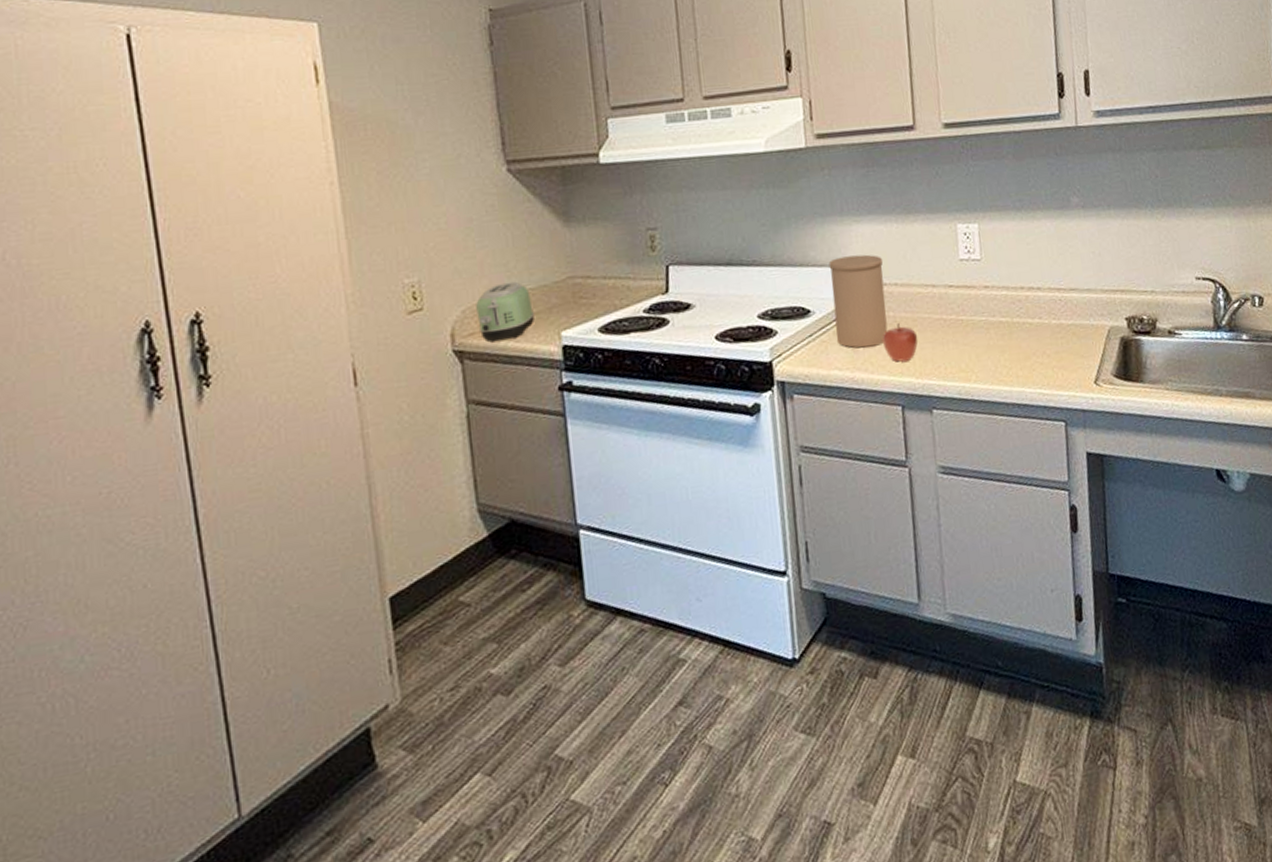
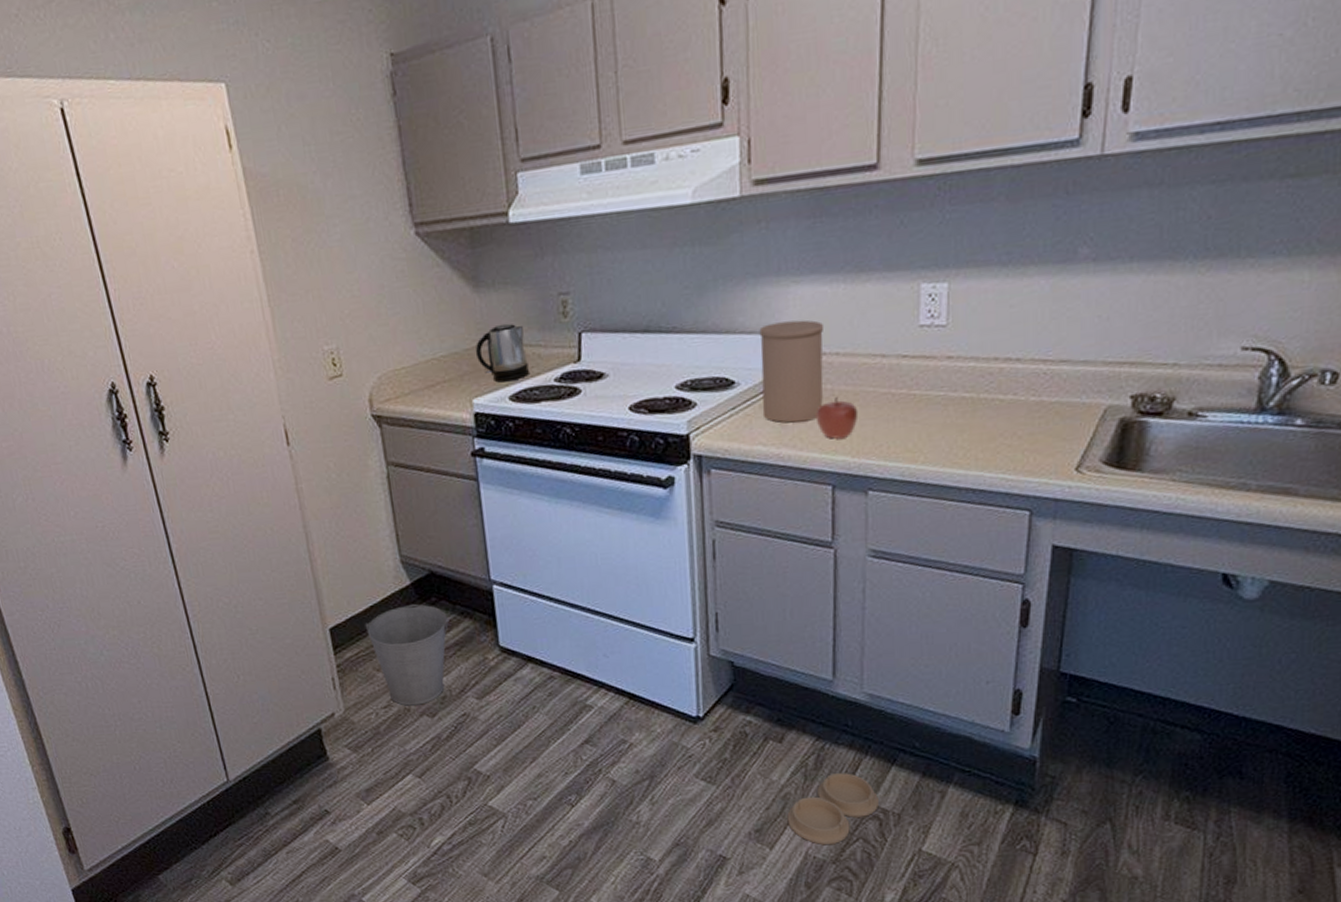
bucket: none [432,558,531,685] -> present [365,603,450,706]
toaster: present [476,281,534,343] -> none [390,348,447,409]
kettle: none [564,256,620,315] -> present [475,323,531,383]
pet bowl: none [887,703,973,791] -> present [787,772,880,845]

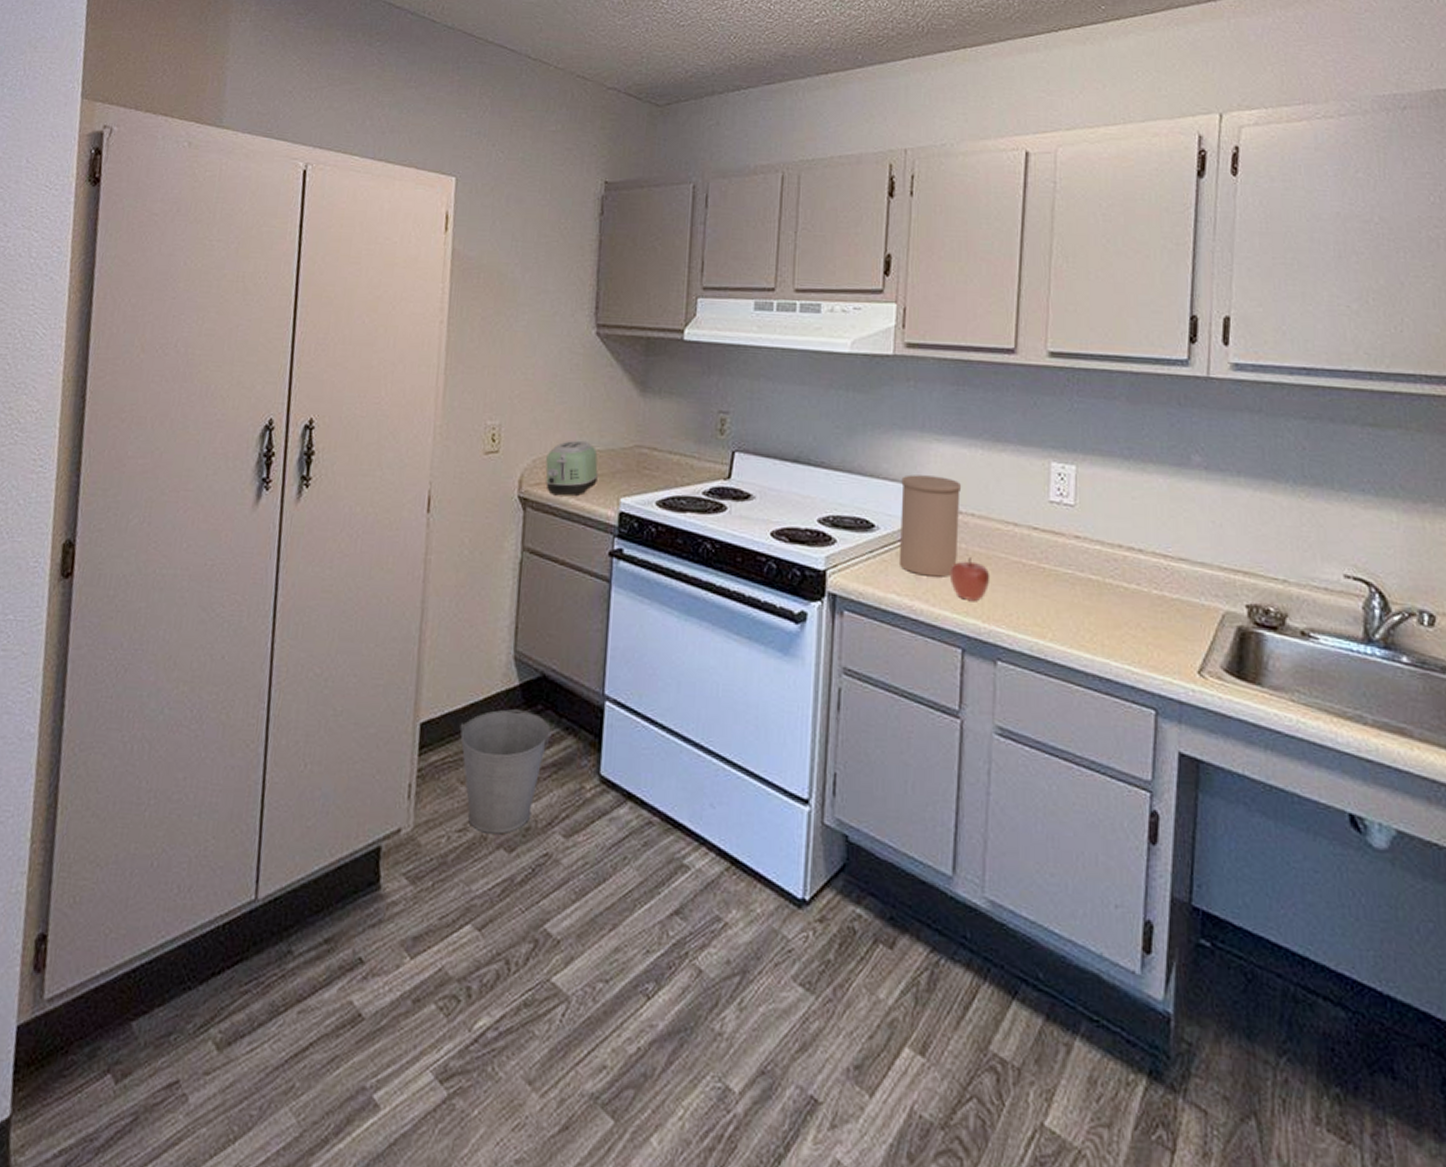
toaster: none [390,348,447,409] -> present [545,440,598,497]
kettle: present [475,323,531,383] -> none [631,430,681,487]
pet bowl: present [787,772,880,845] -> none [892,999,998,1102]

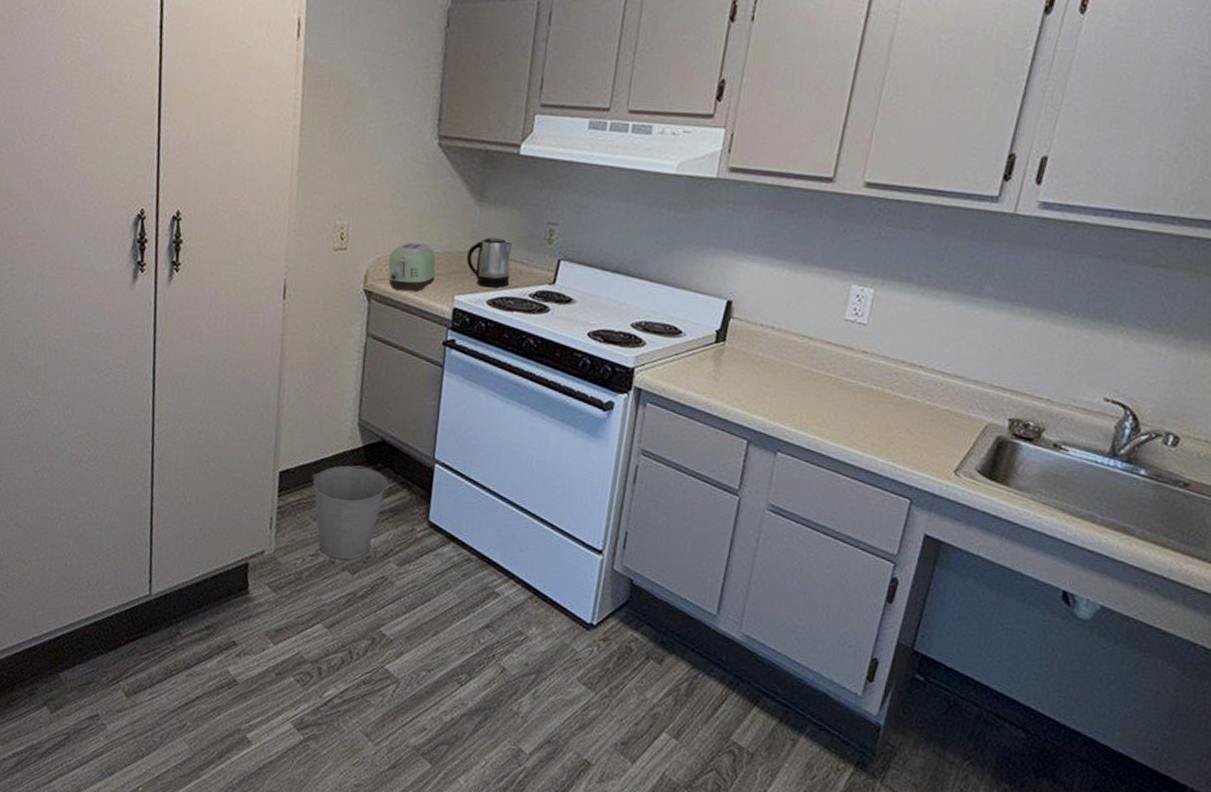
kettle: none [631,430,681,487] -> present [466,237,512,288]
canister: present [898,474,962,577] -> none [700,289,766,380]
fruit: present [949,558,990,601] -> none [744,364,782,401]

